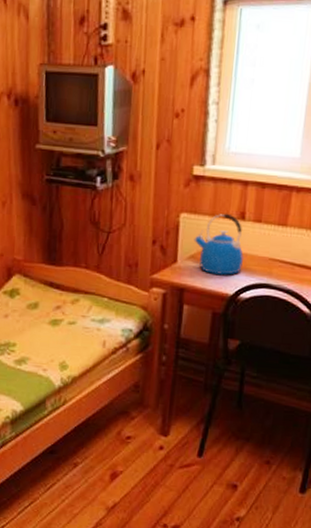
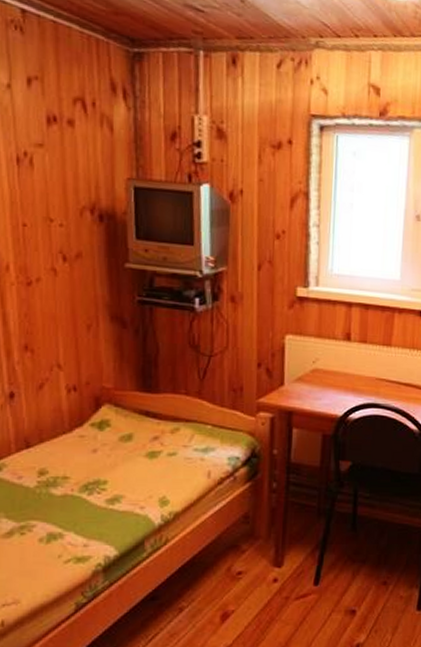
kettle: present [194,213,244,276] -> none [300,334,351,397]

